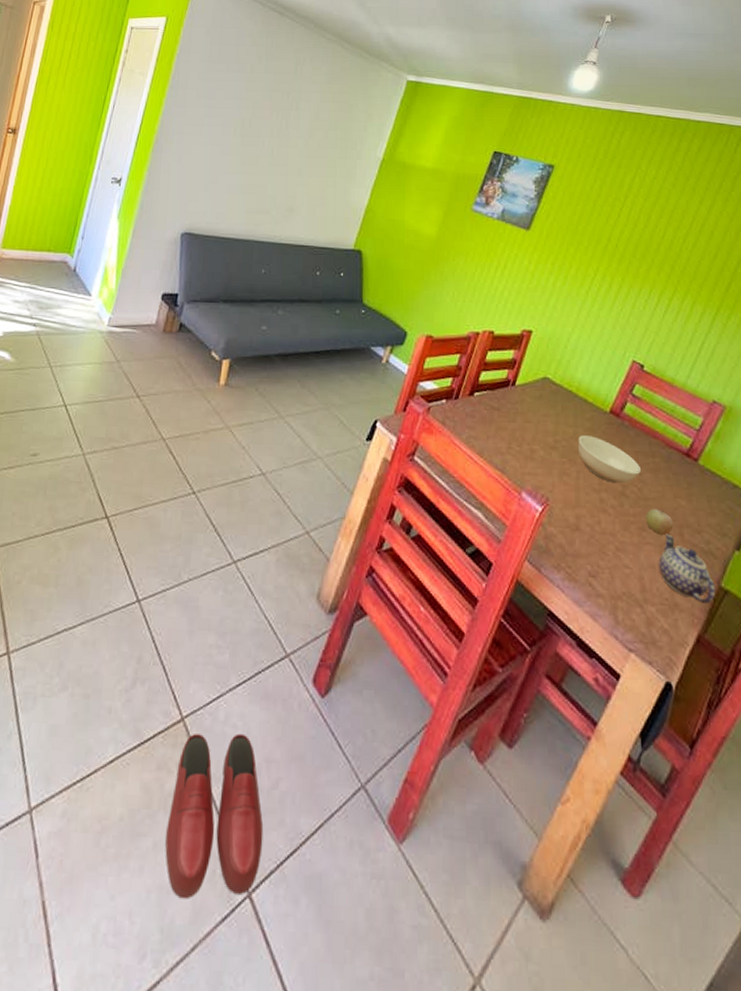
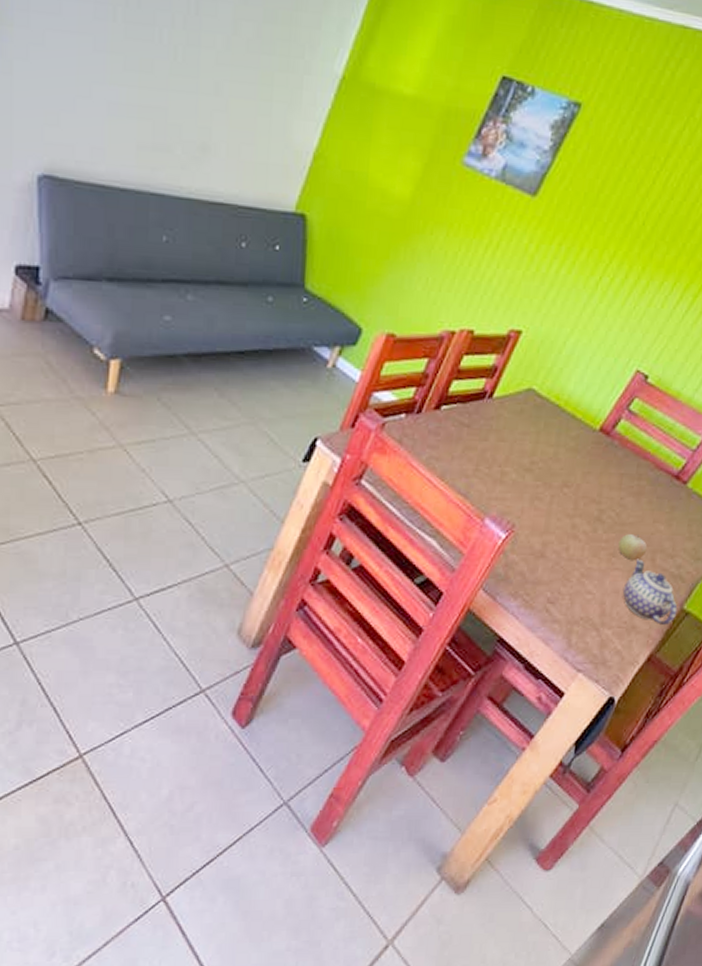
slippers: present [165,733,264,899] -> none [69,765,178,908]
bowl: present [577,435,641,483] -> none [555,456,623,508]

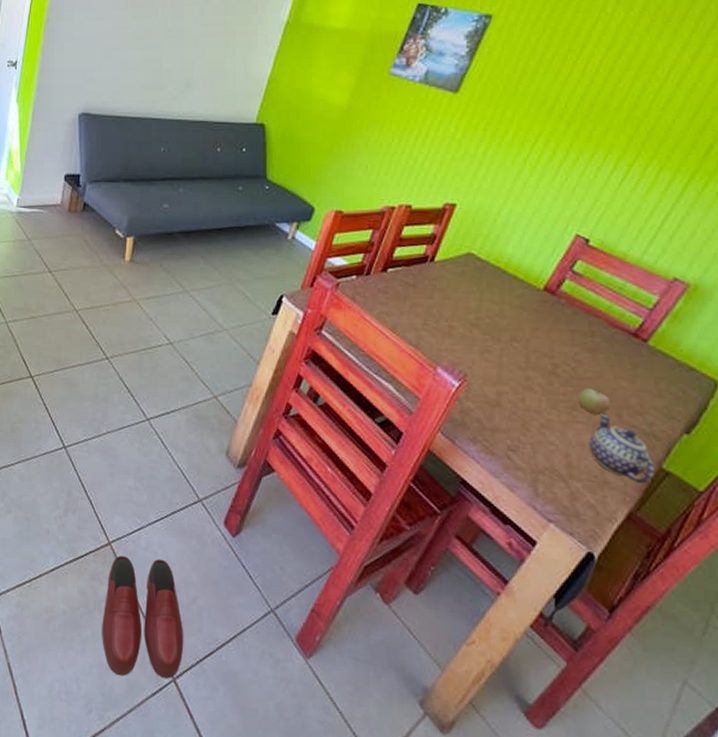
slippers: none [69,765,178,908] -> present [102,555,184,679]

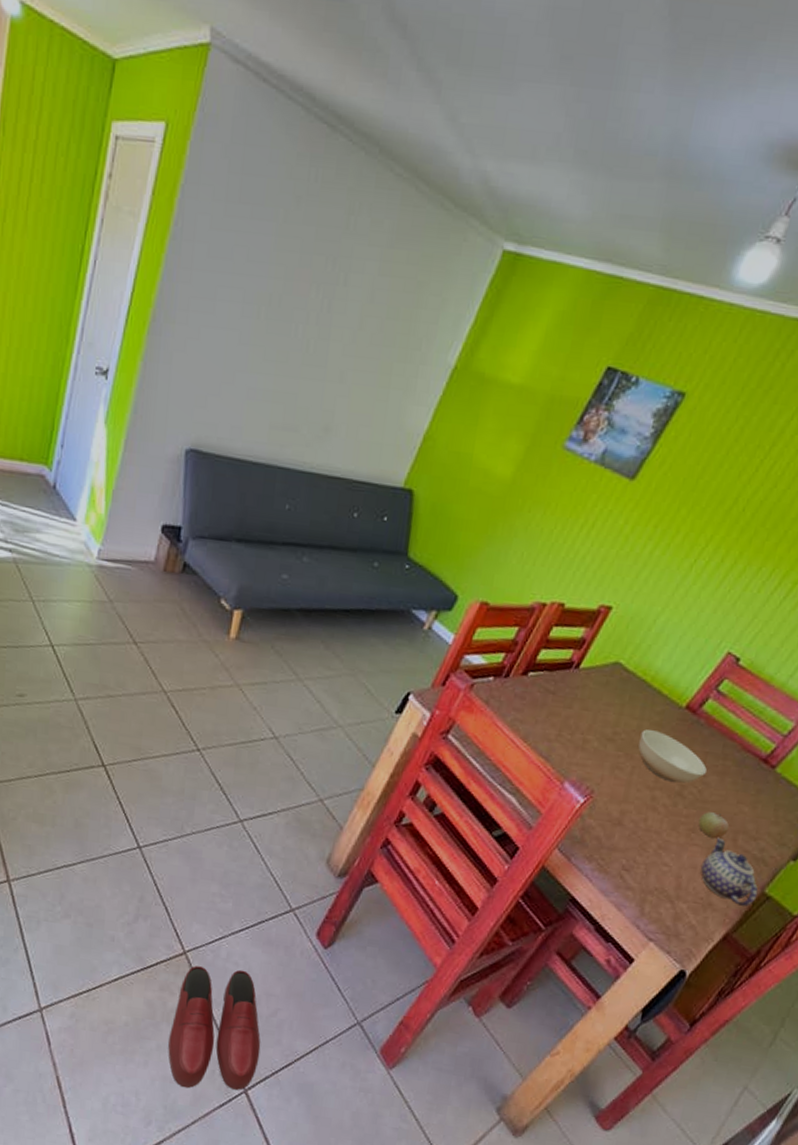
bowl: none [502,313,576,362] -> present [637,729,707,784]

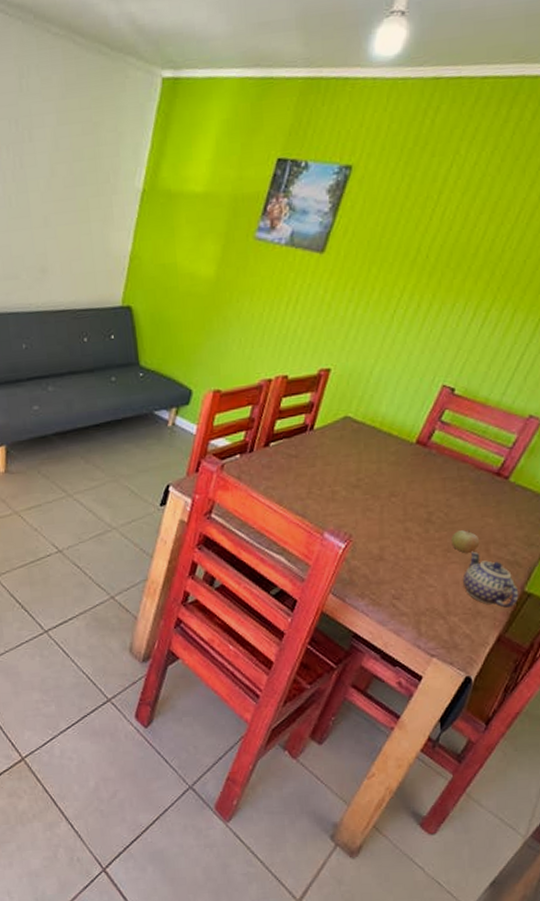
slippers: present [168,966,261,1090] -> none [25,763,110,879]
bowl: present [637,729,707,784] -> none [381,469,448,512]

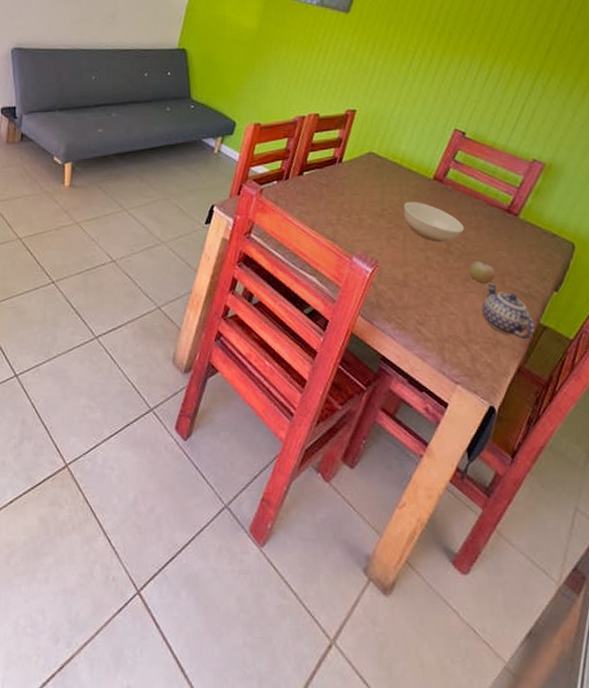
bowl: none [381,469,448,512] -> present [403,202,464,242]

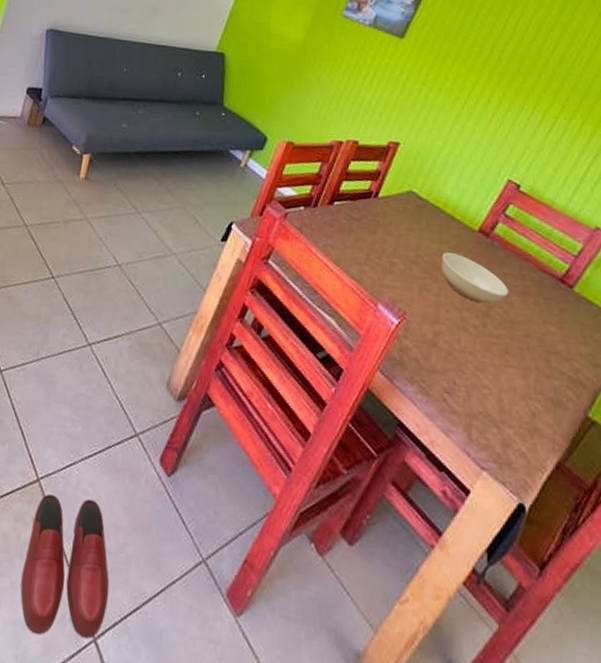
slippers: none [64,473,146,599] -> present [20,494,110,639]
fruit: present [469,261,496,283] -> none [510,332,541,359]
teapot: present [481,282,535,339] -> none [520,358,582,432]

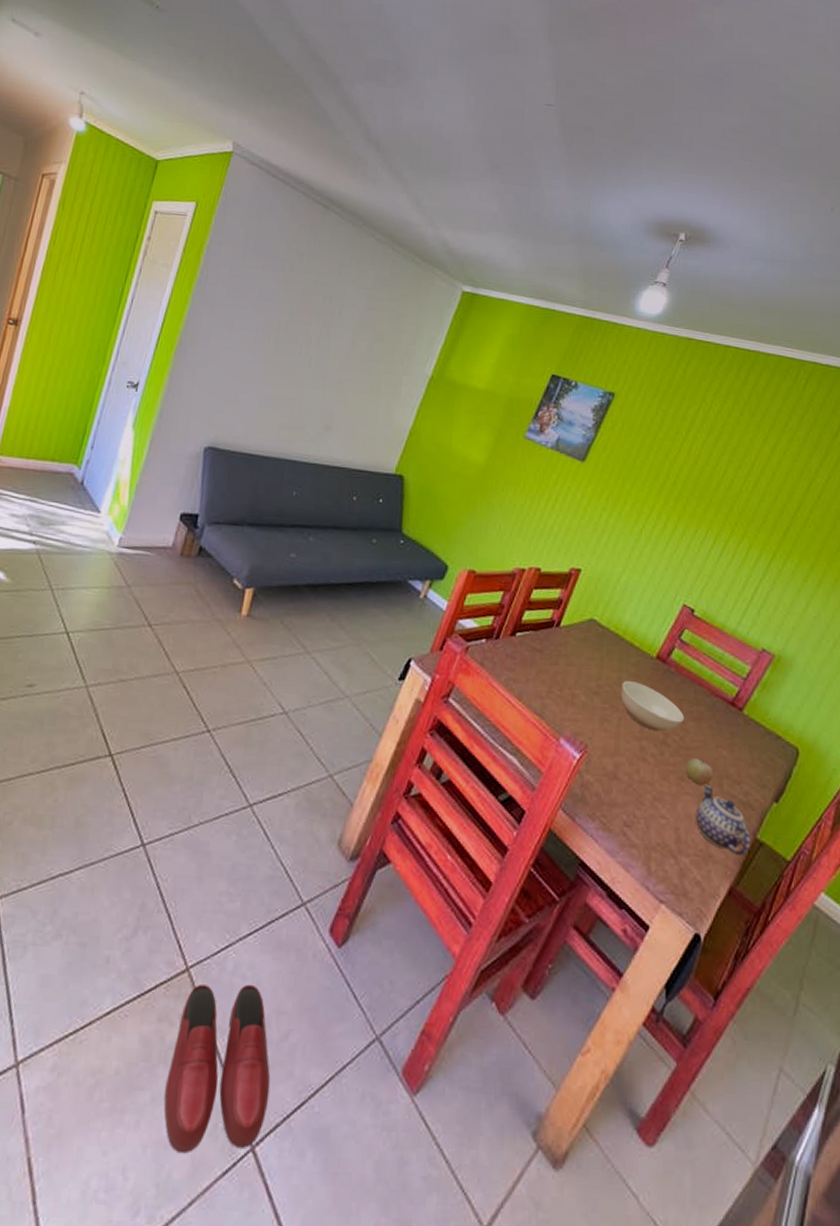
fruit: none [510,332,541,359] -> present [686,758,714,785]
teapot: none [520,358,582,432] -> present [695,784,751,855]

